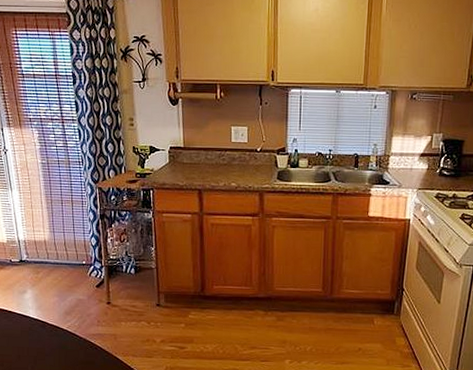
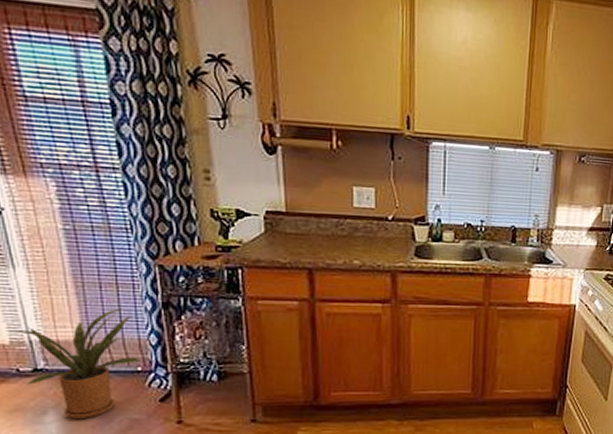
house plant: none [7,218,86,297] -> present [9,308,143,419]

